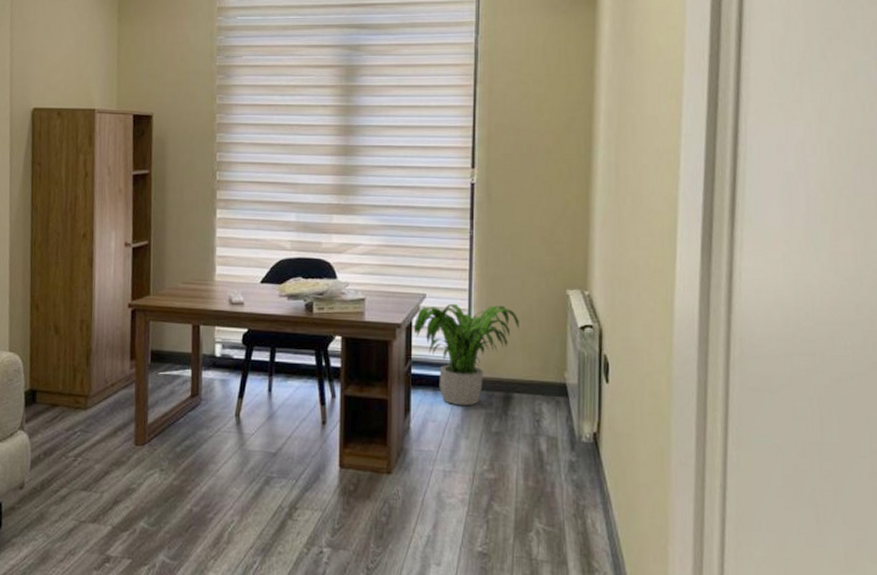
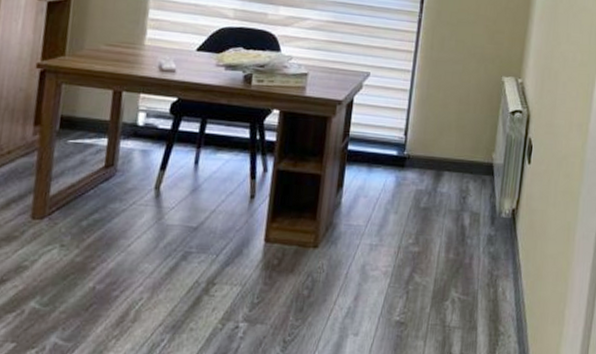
potted plant: present [413,303,519,406] -> none [354,83,457,183]

